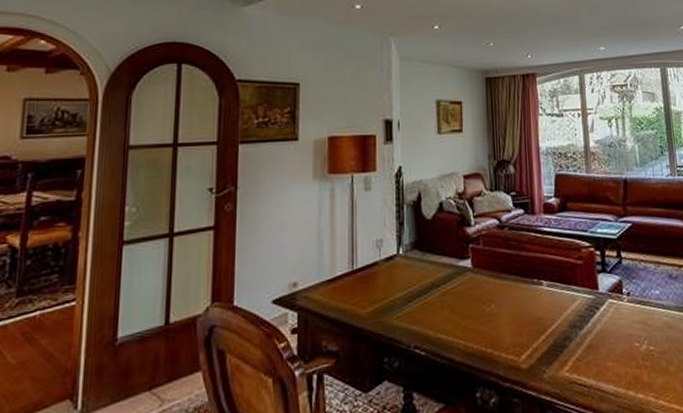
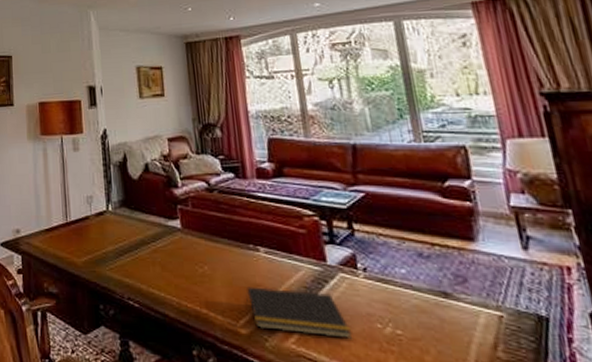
notepad: none [528,319,616,362] -> present [246,286,352,339]

